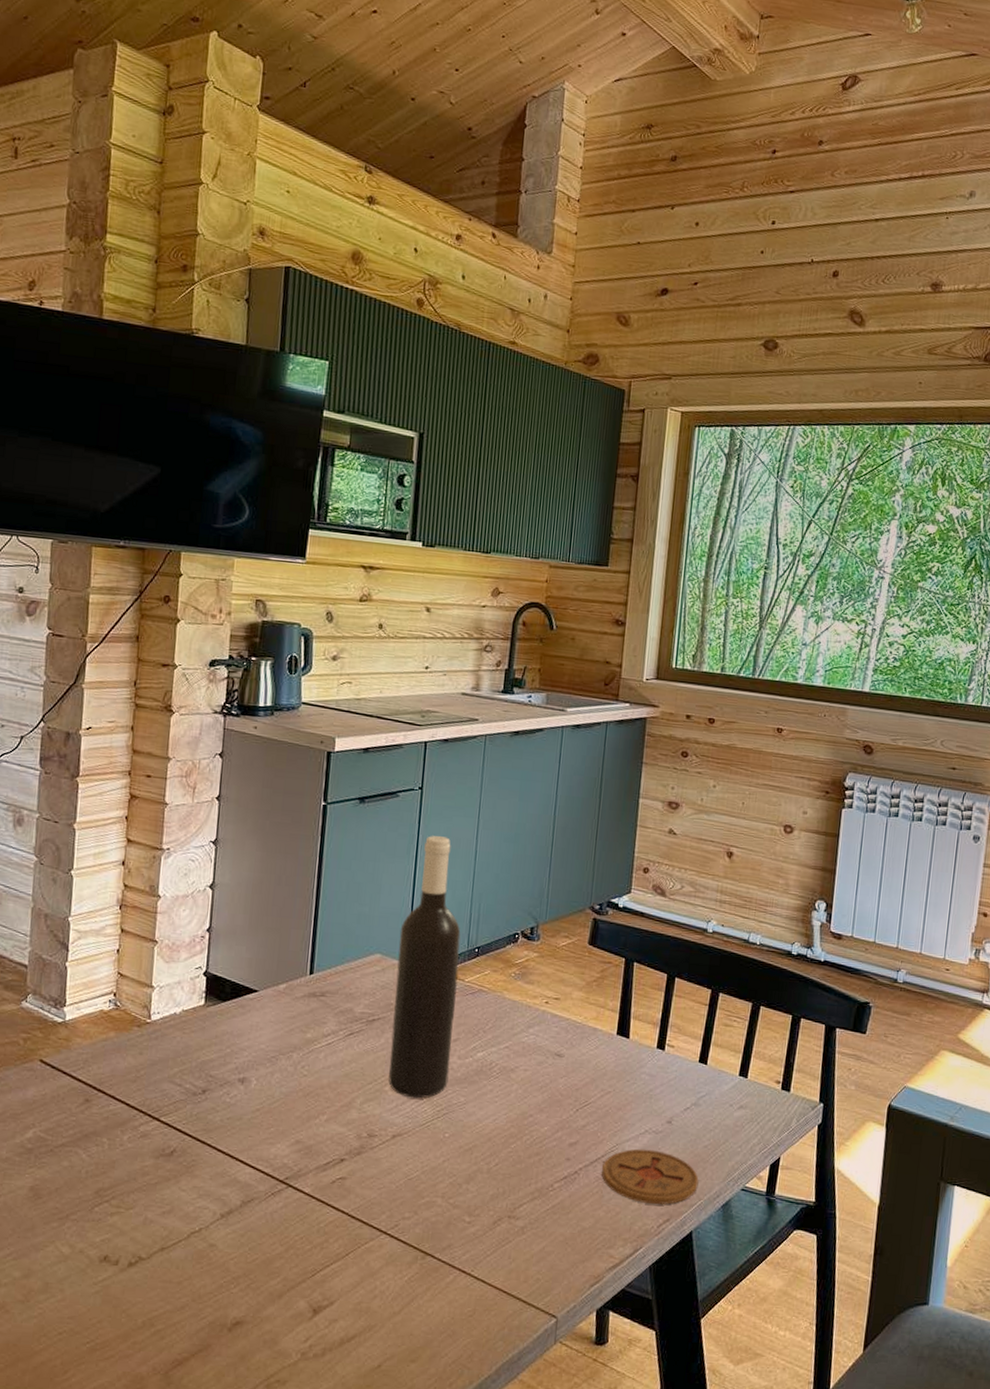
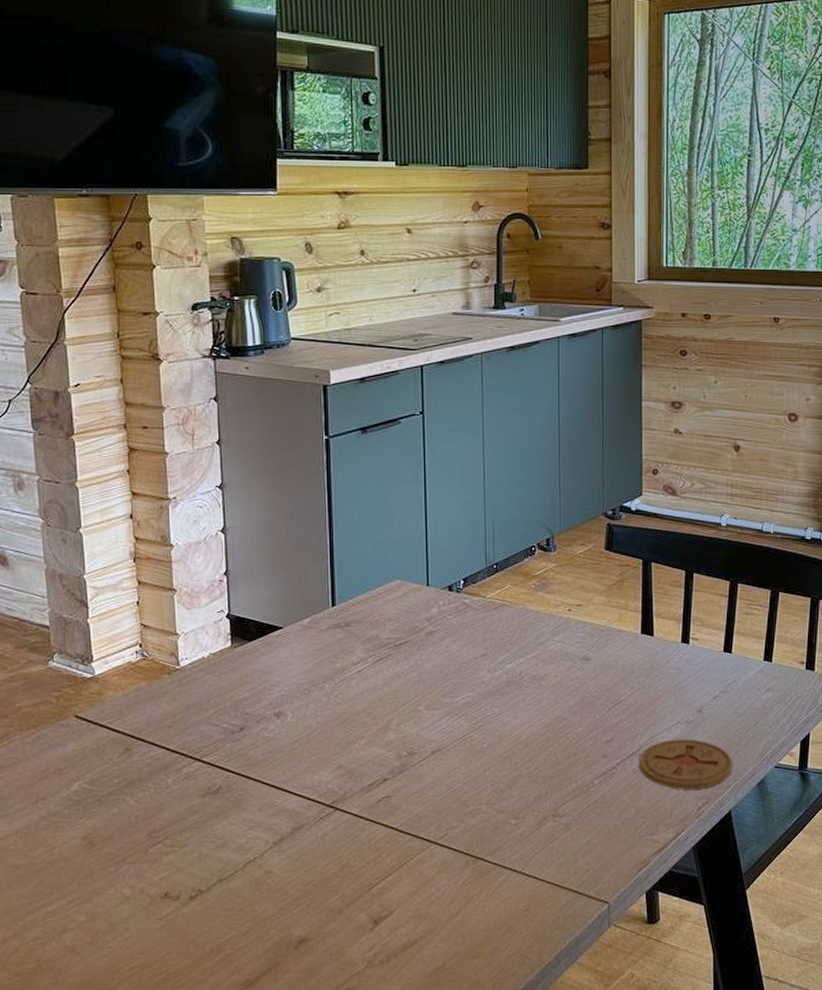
wine bottle: present [388,835,461,1099] -> none [417,459,481,715]

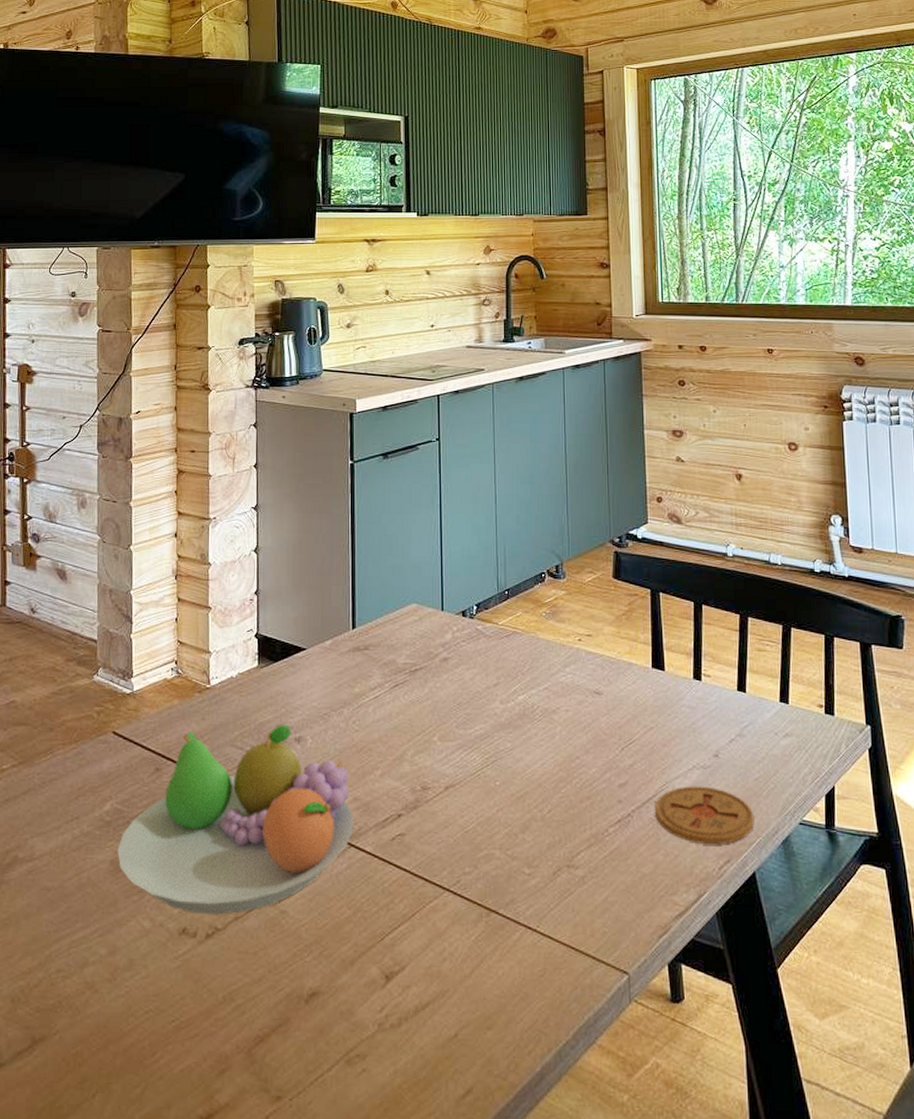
fruit bowl: none [89,701,338,879] -> present [117,724,353,915]

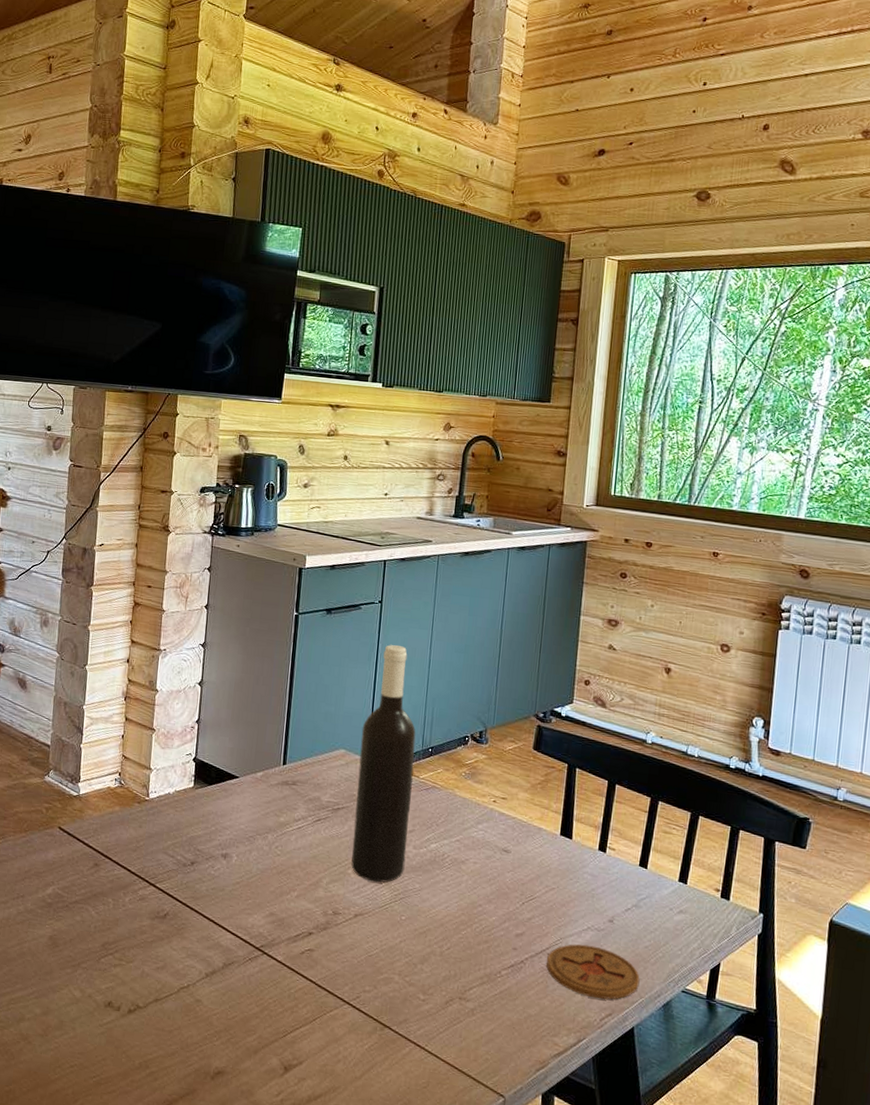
fruit bowl: present [117,724,353,915] -> none [56,835,269,996]
wine bottle: none [432,484,493,747] -> present [351,645,416,883]

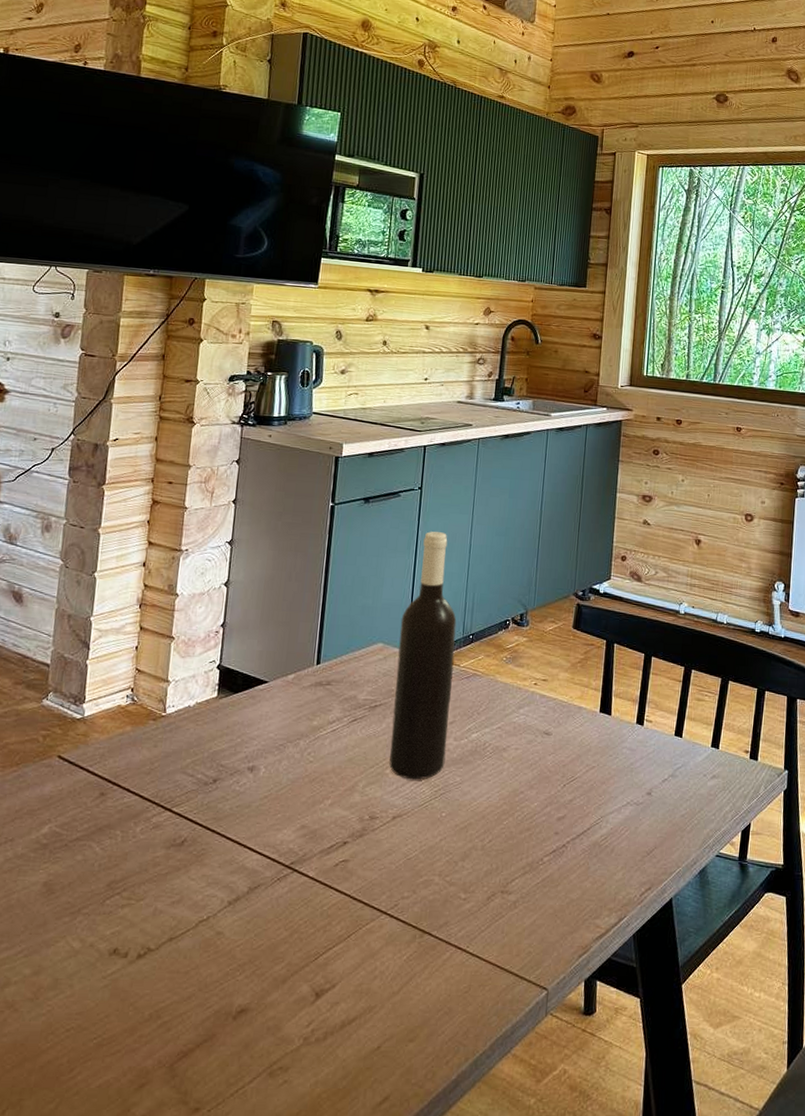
coaster: present [546,944,640,1000] -> none [588,820,677,874]

